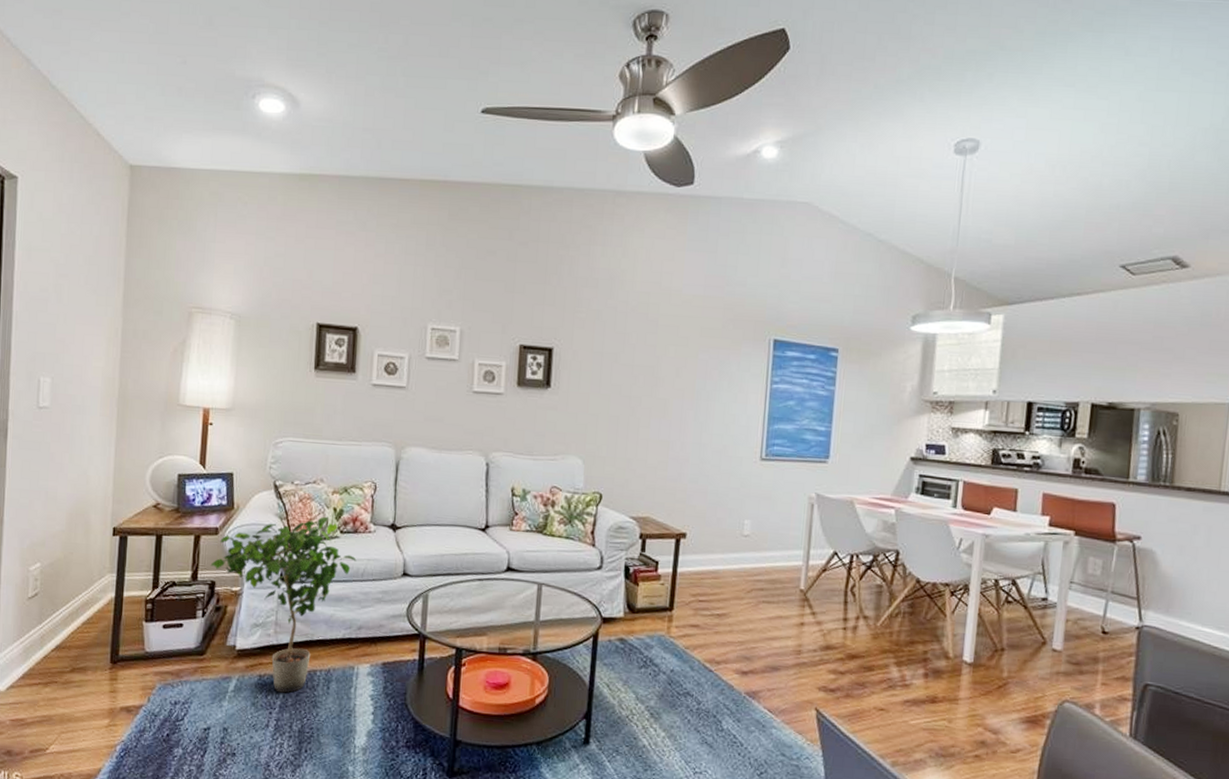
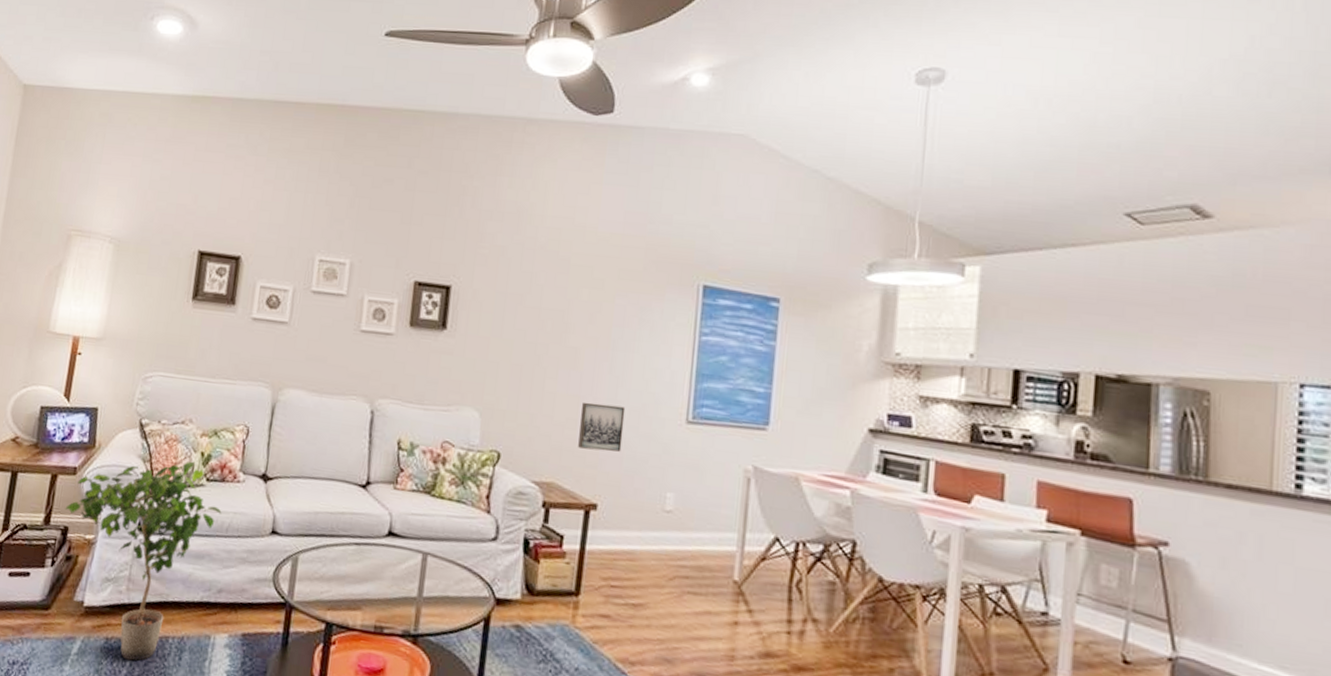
wall art: none [669,446,709,488] -> present [578,402,626,452]

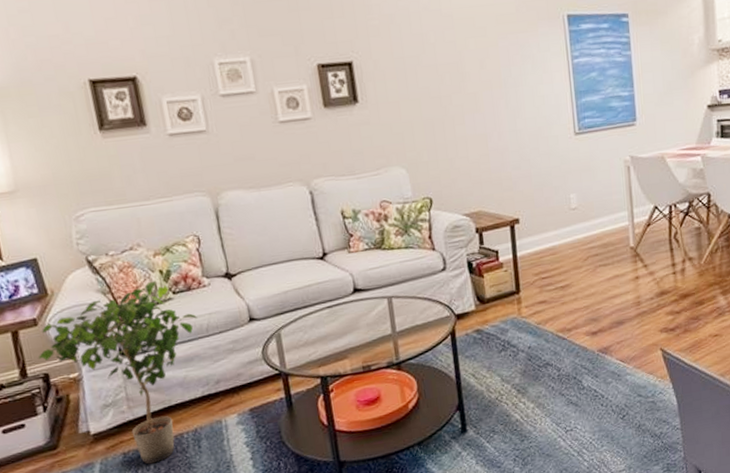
wall art: present [578,402,626,452] -> none [490,134,529,177]

